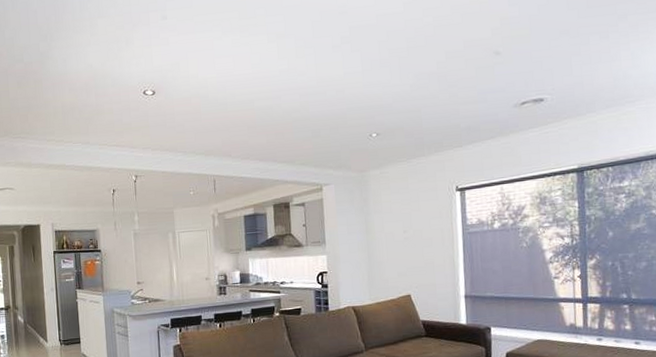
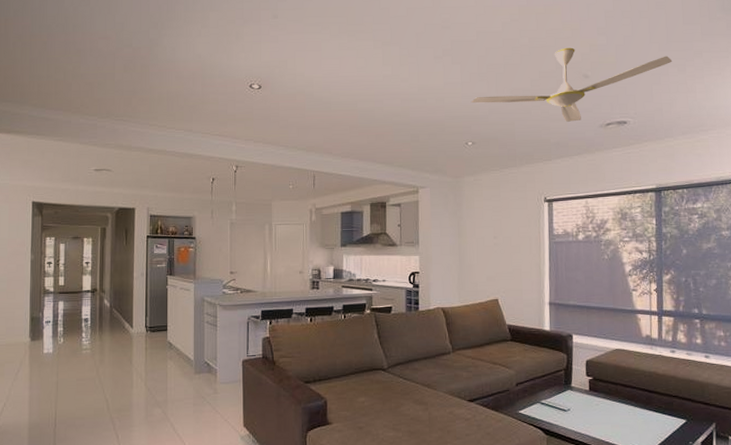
ceiling fan: none [374,23,594,104] -> present [471,47,673,122]

